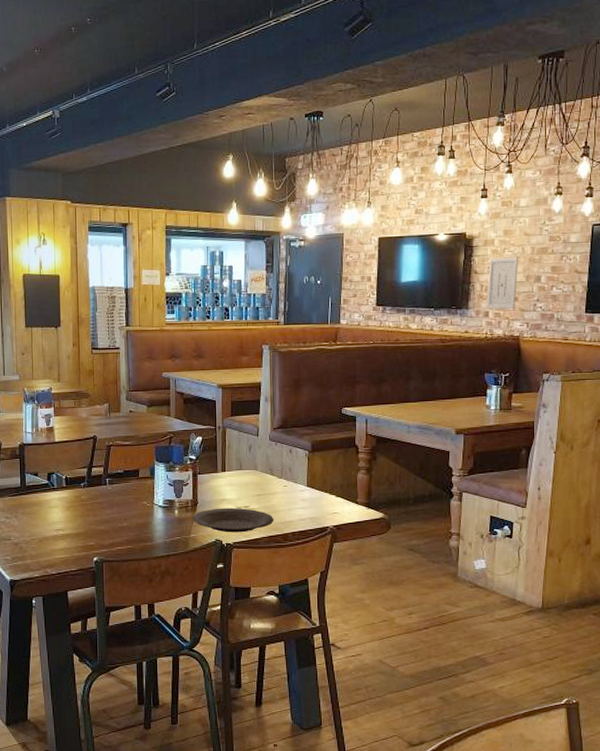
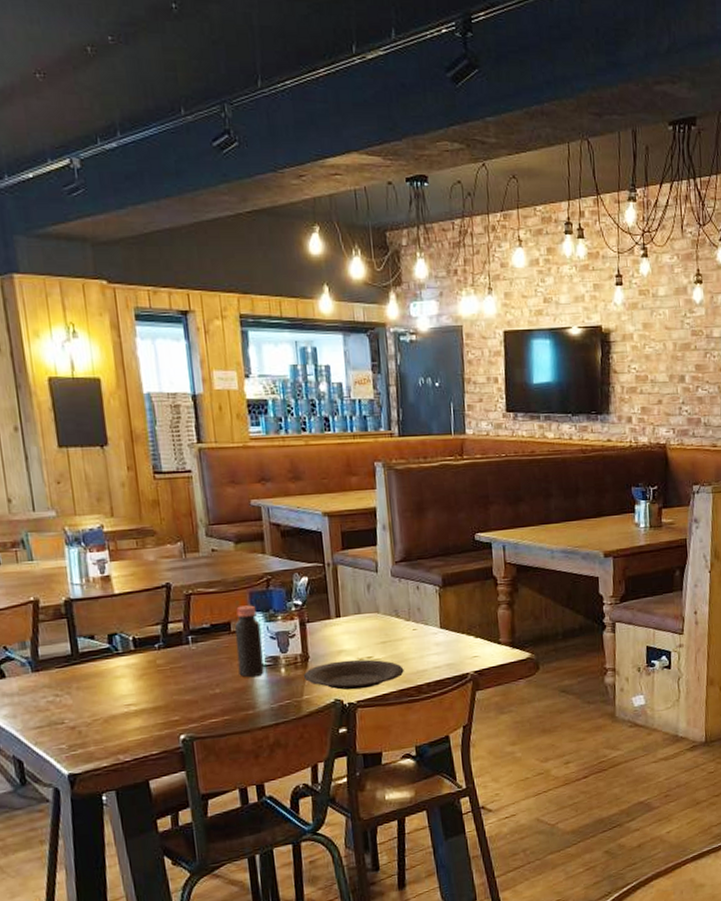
bottle: none [141,457,163,516] -> present [234,605,264,678]
wall art: present [486,256,519,310] -> none [628,353,661,414]

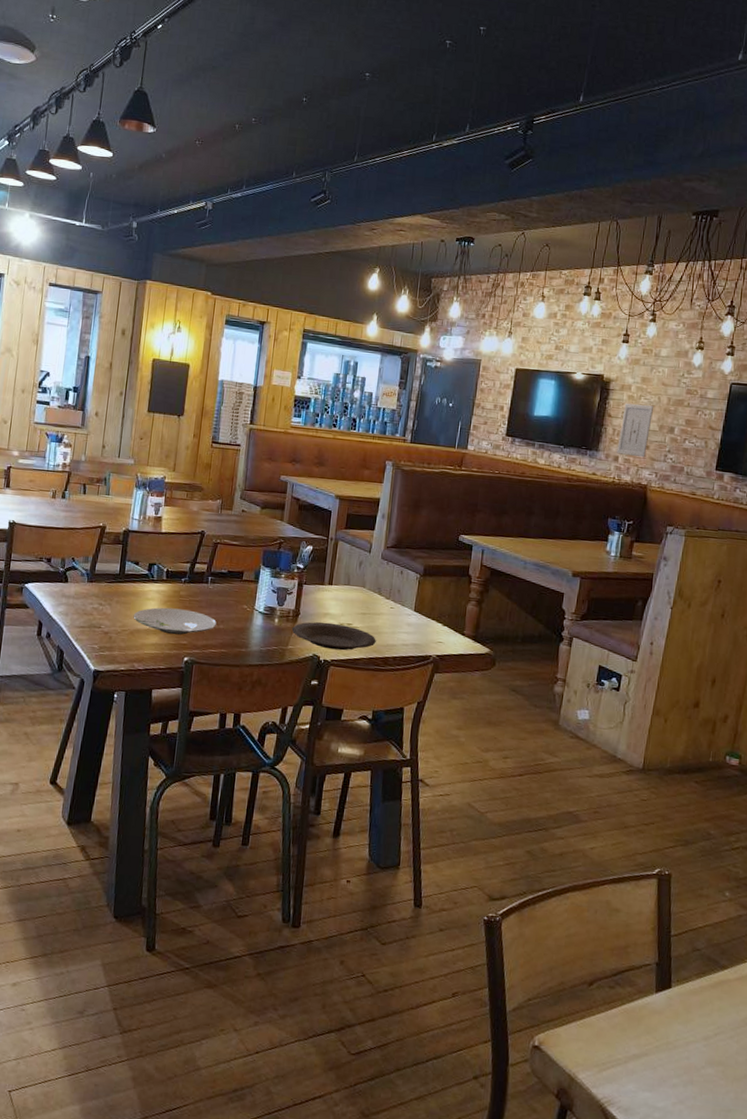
plate: none [102,679,212,713] -> present [133,607,217,635]
bottle: present [234,605,264,678] -> none [241,560,267,622]
wall art: none [628,353,661,414] -> present [616,402,654,458]

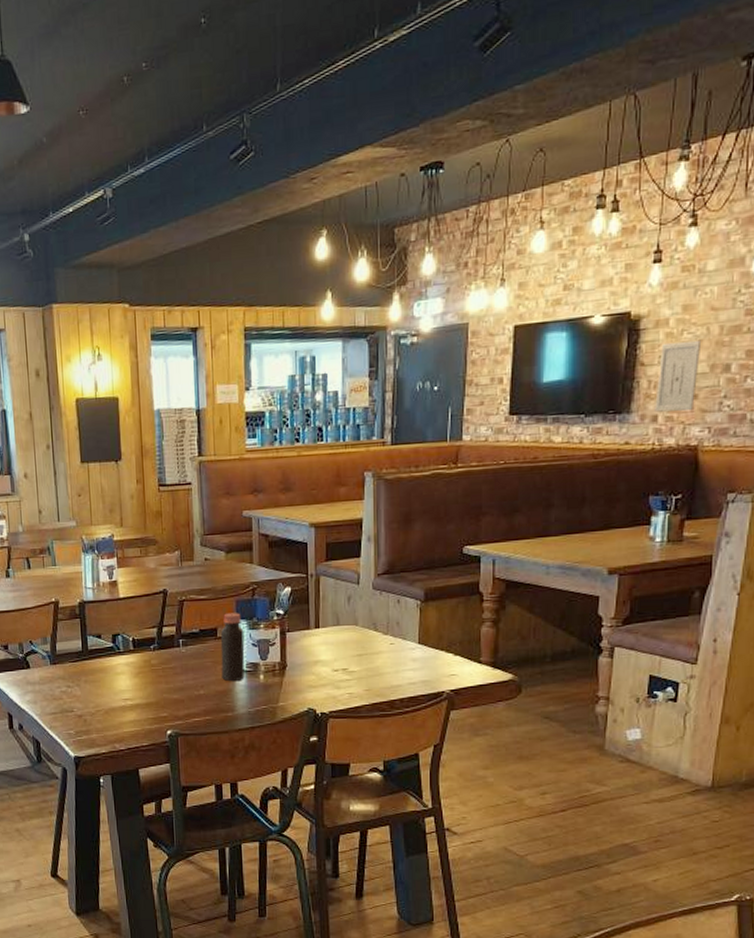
plate: present [133,607,217,635] -> none [105,679,197,708]
bottle: none [241,560,267,622] -> present [220,613,245,682]
plate: present [291,622,376,651] -> none [280,670,378,700]

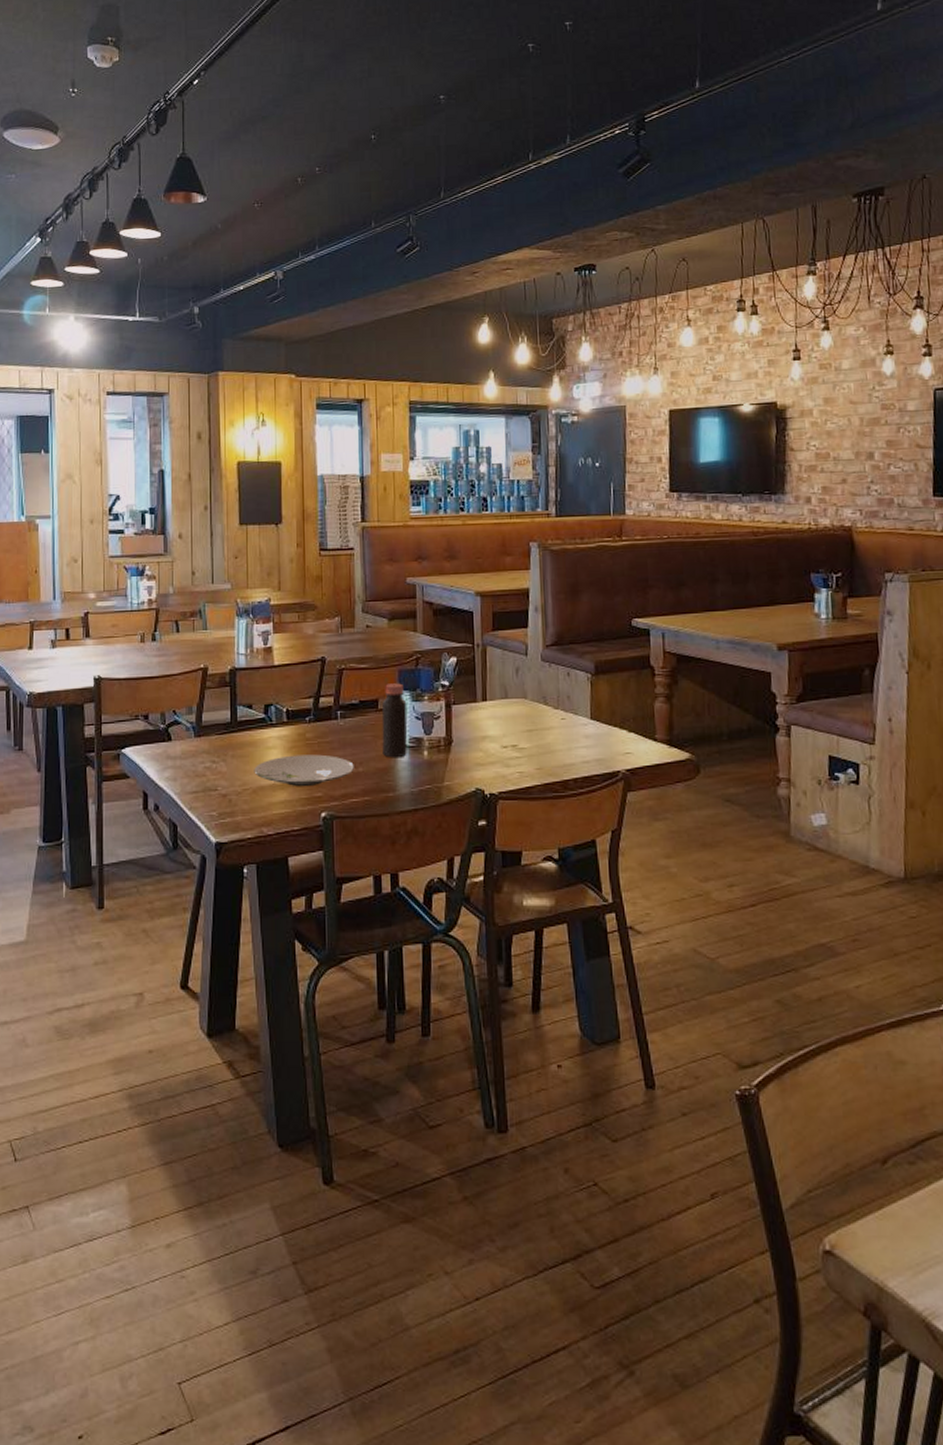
plate: none [105,679,197,708] -> present [254,754,355,787]
wall art: present [655,339,702,412] -> none [807,429,845,494]

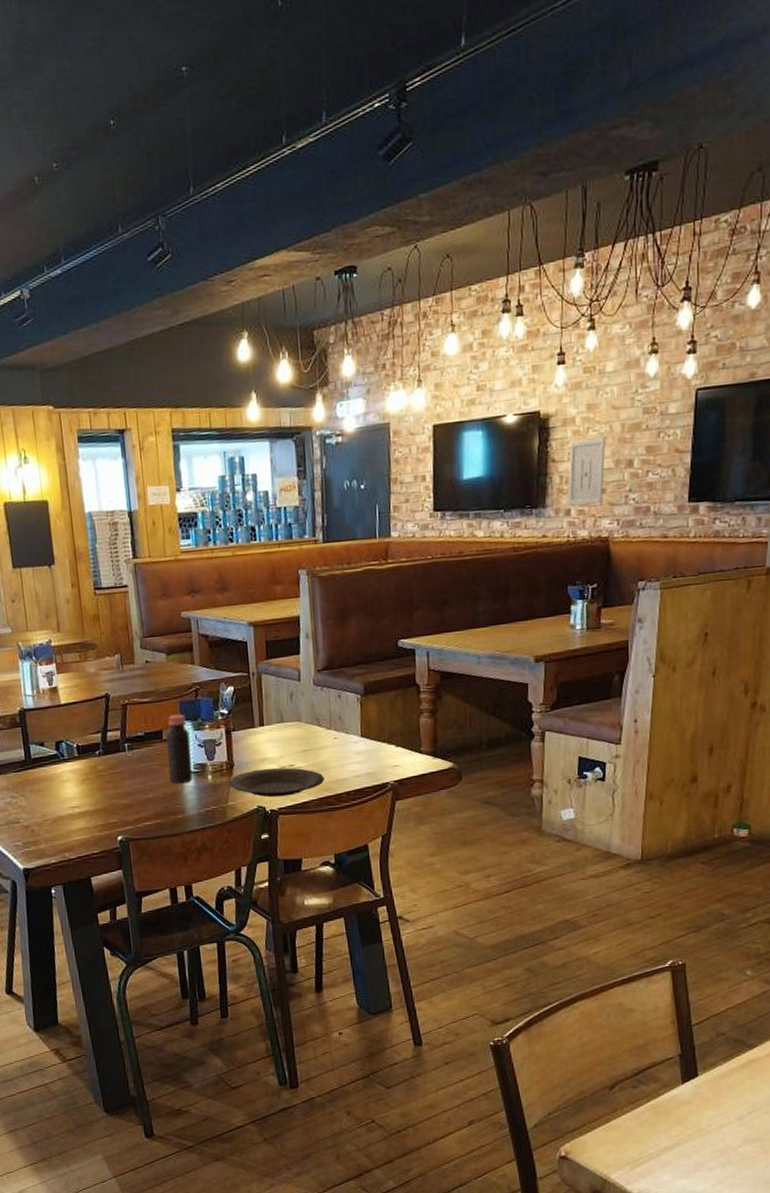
plate: present [254,754,355,787] -> none [51,784,146,815]
plate: none [445,747,550,780] -> present [228,767,325,798]
wall art: none [807,429,845,494] -> present [567,437,606,506]

